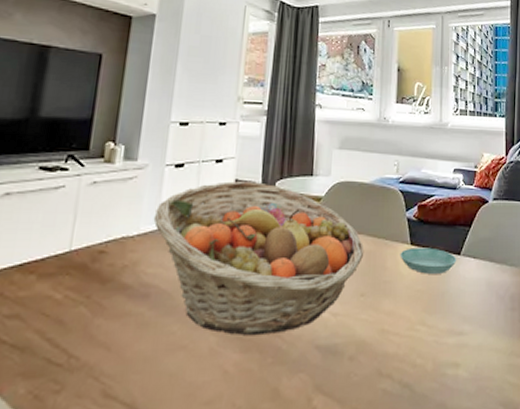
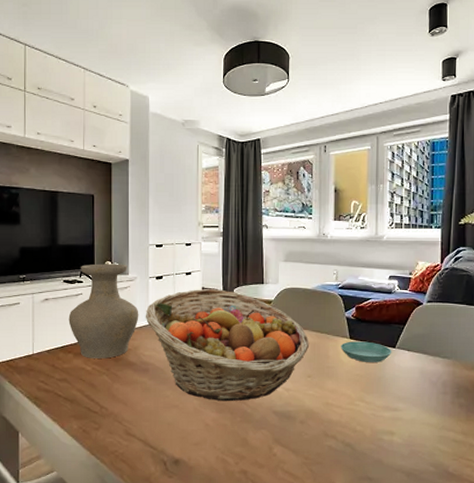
vase: none [37,144,146,281] -> present [68,263,139,359]

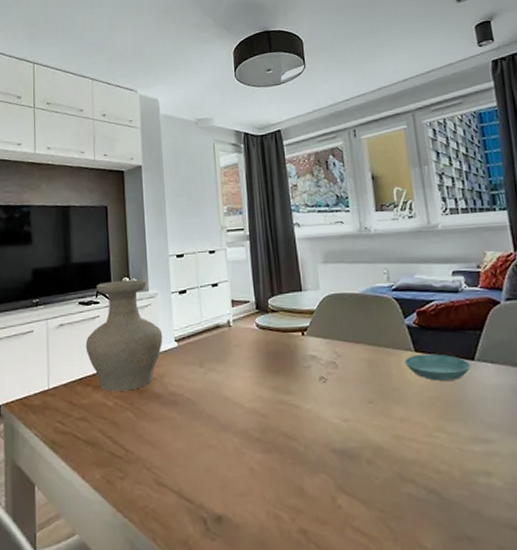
fruit basket: present [145,289,310,402] -> none [169,301,366,439]

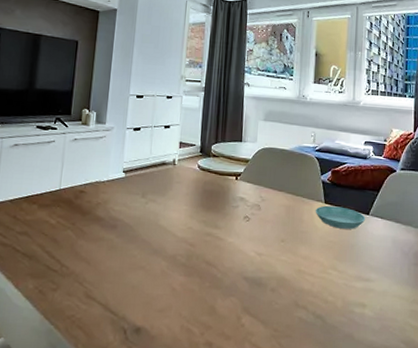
vase: present [85,279,163,391] -> none [37,111,113,212]

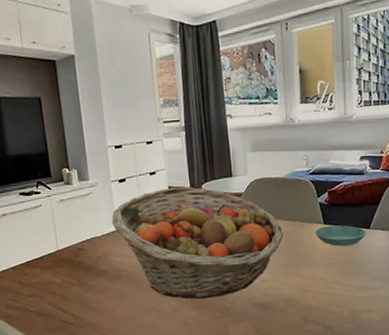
fruit basket: none [118,143,285,265] -> present [111,186,284,299]

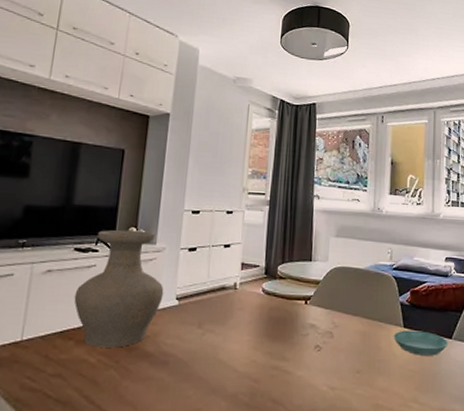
vase: none [30,169,105,271] -> present [74,229,164,348]
fruit basket: present [111,186,284,299] -> none [170,264,360,404]

